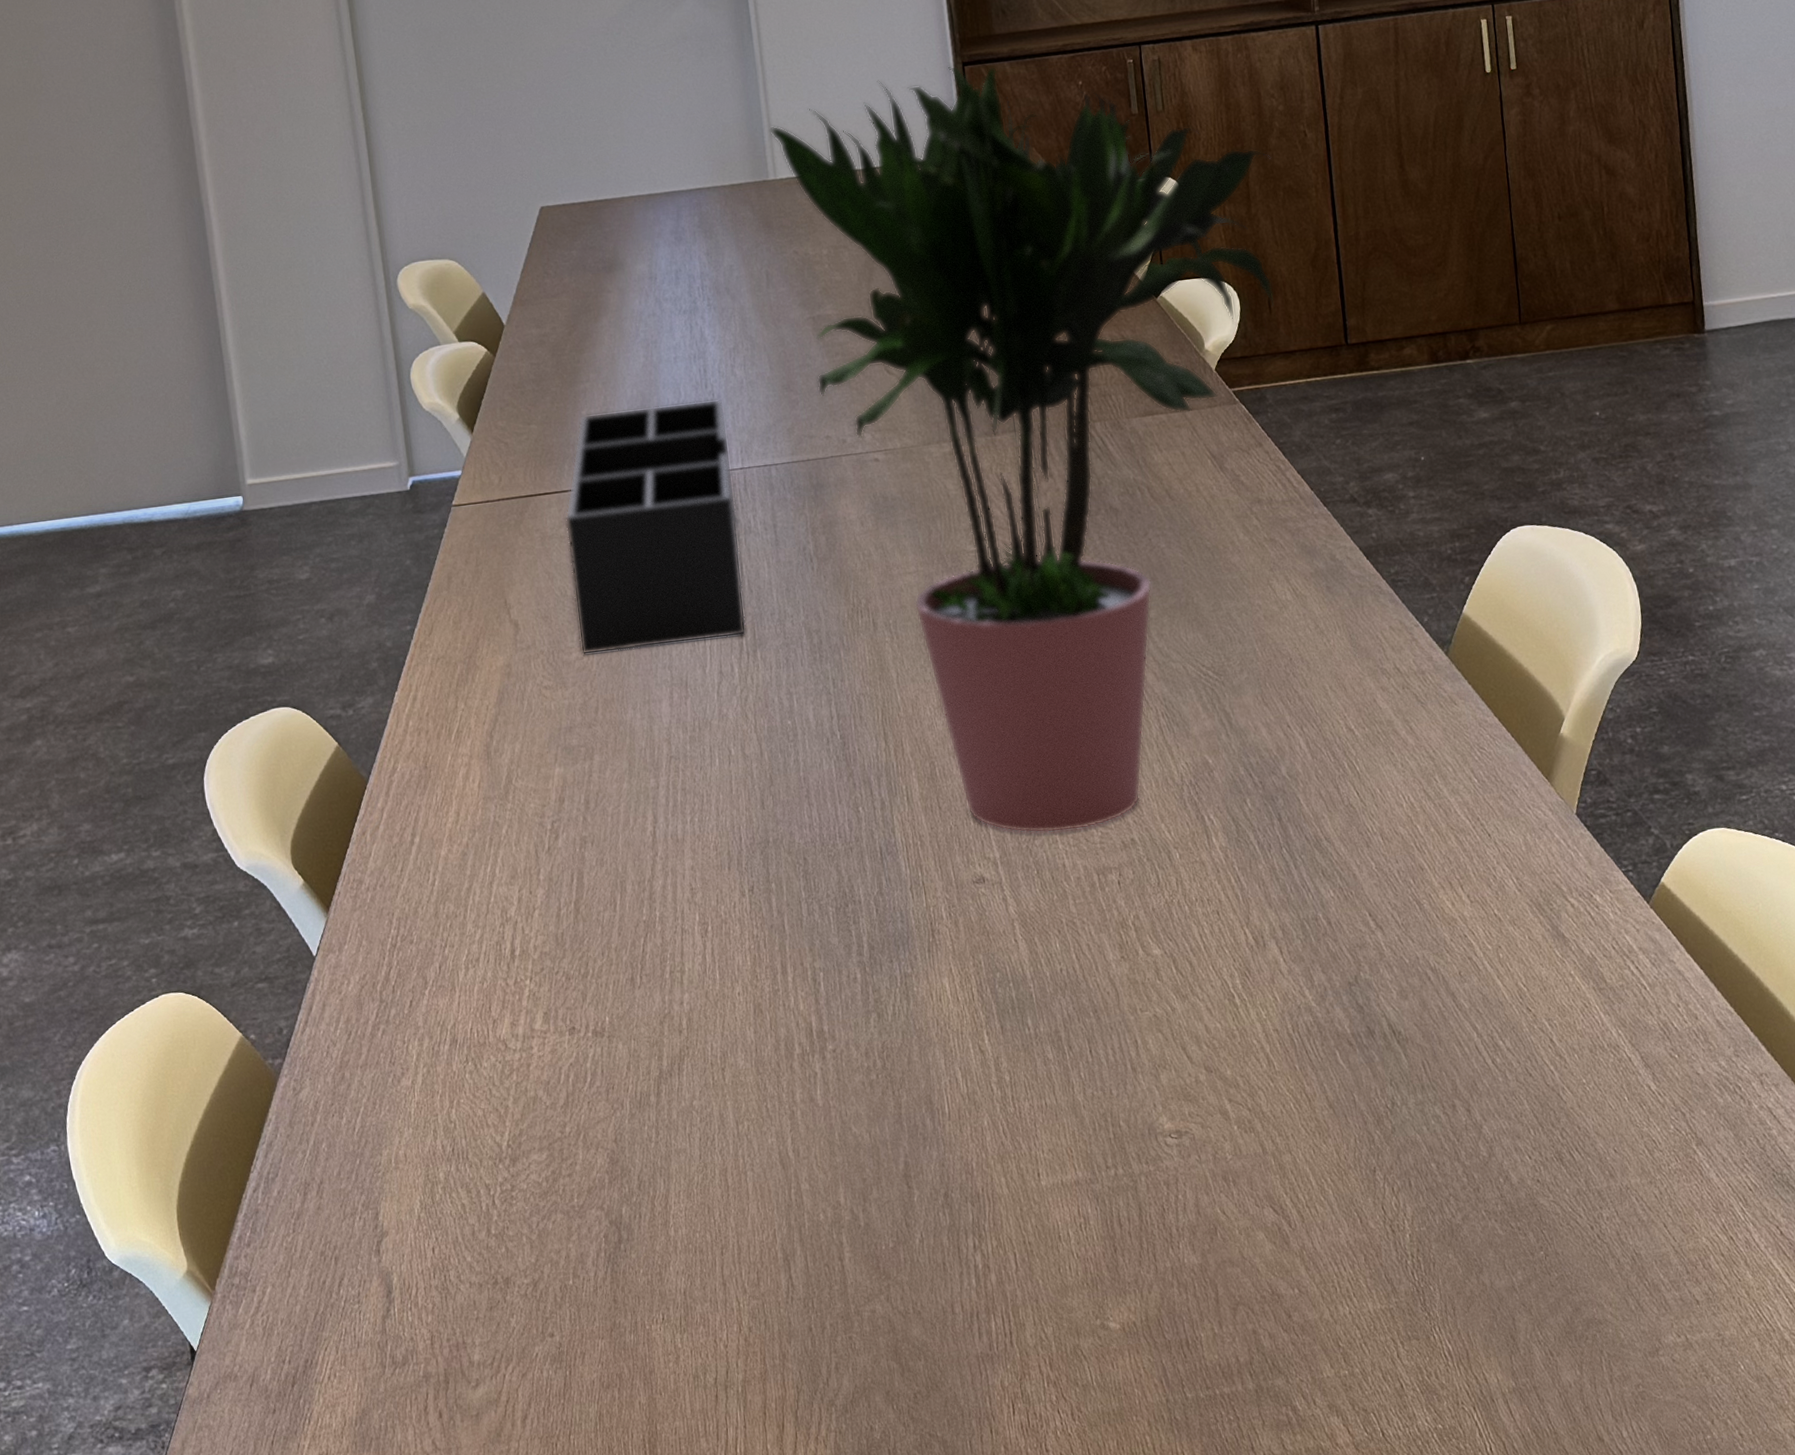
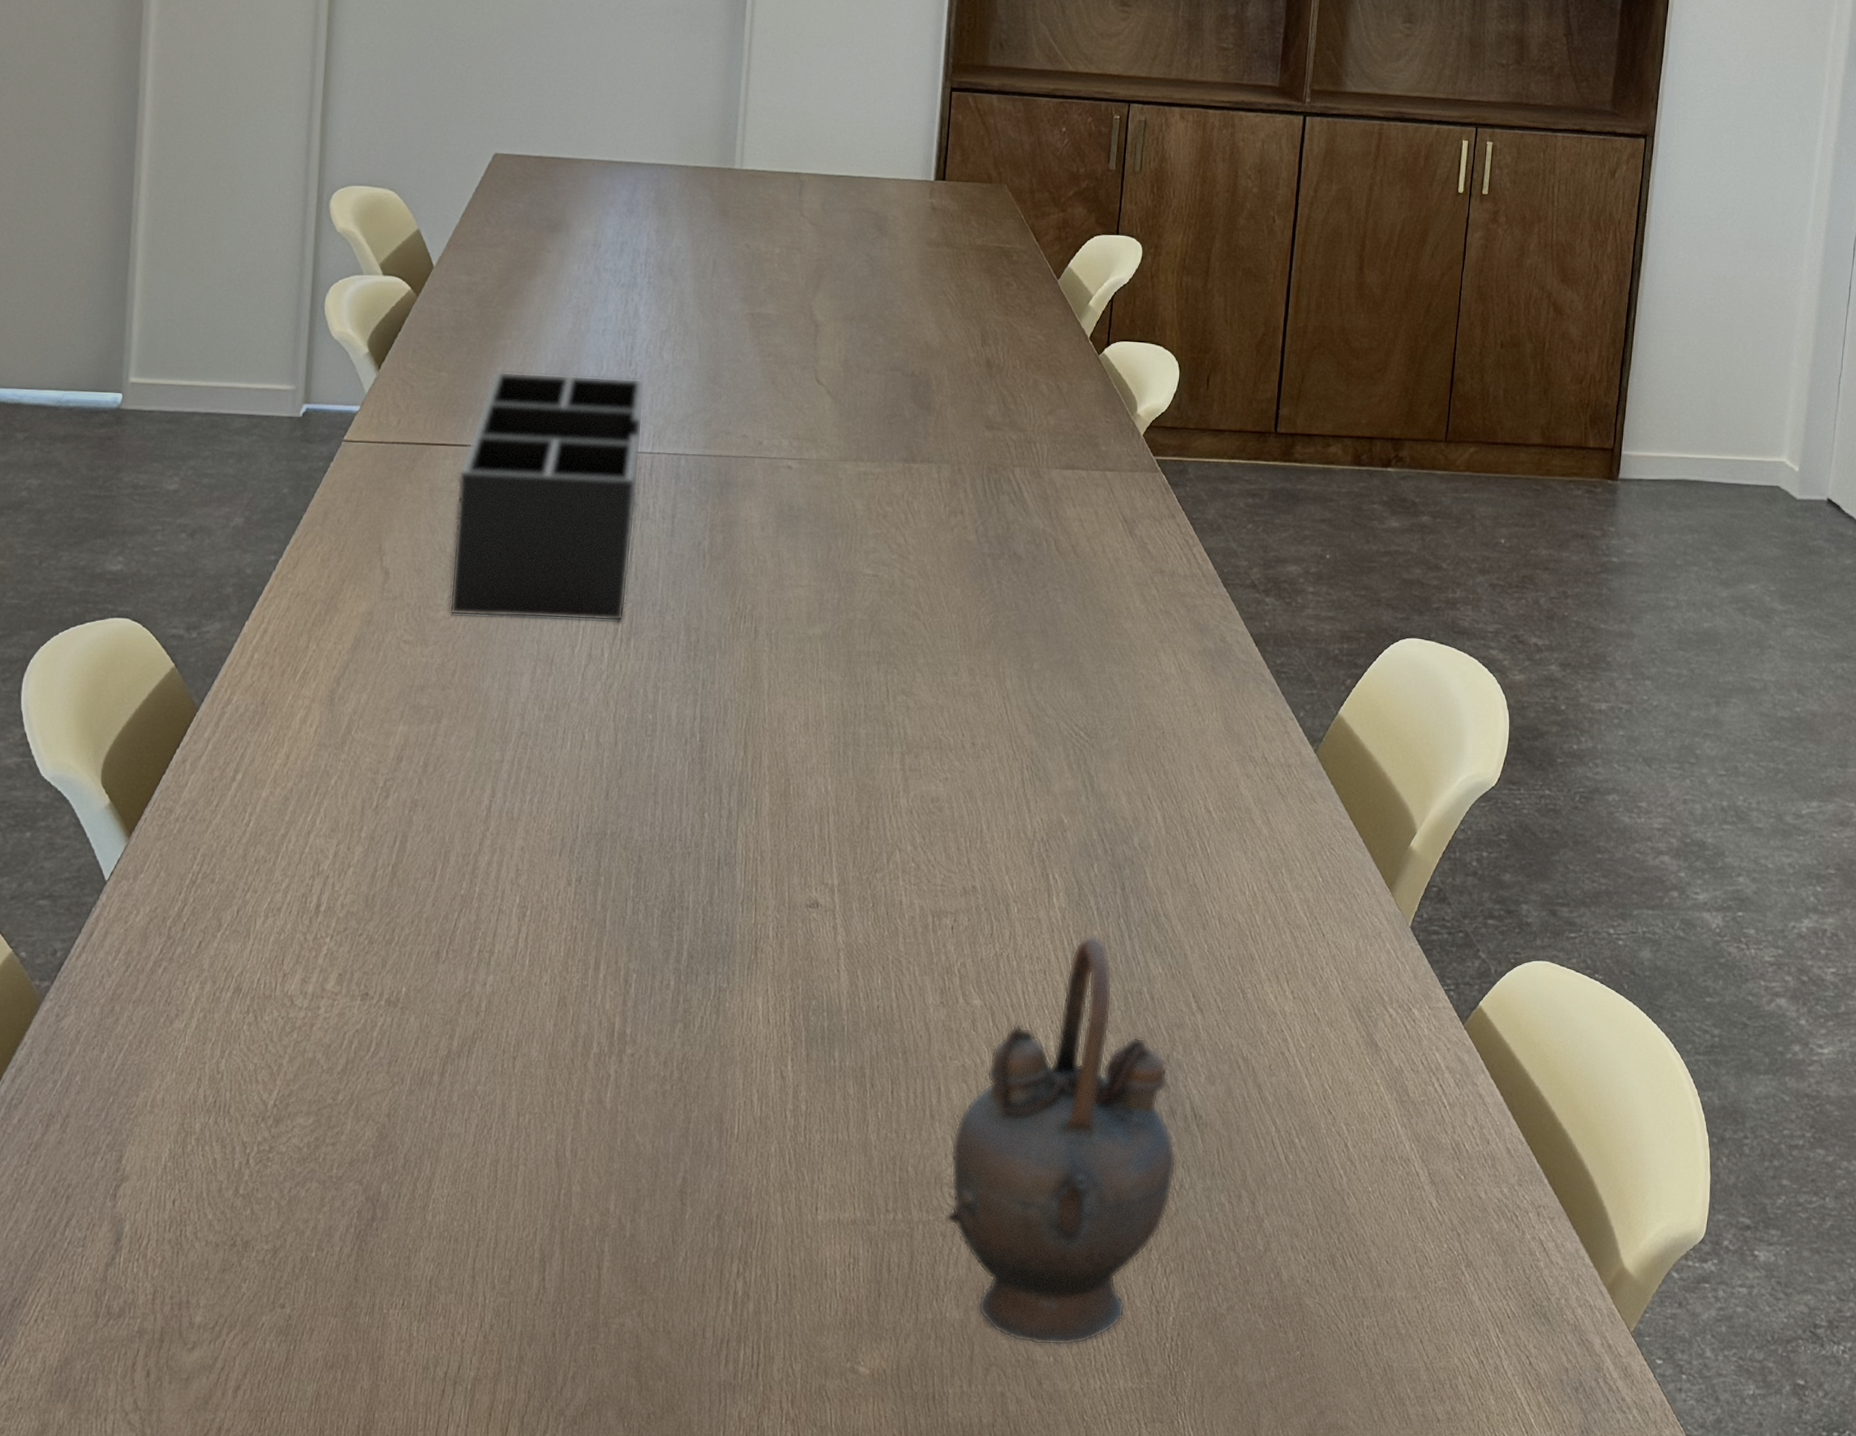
potted plant: present [770,65,1274,834] -> none [743,89,1237,870]
teapot: none [1158,869,1385,1279] -> present [944,935,1177,1346]

